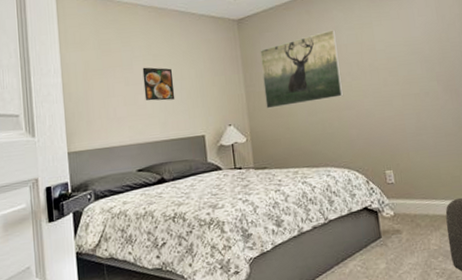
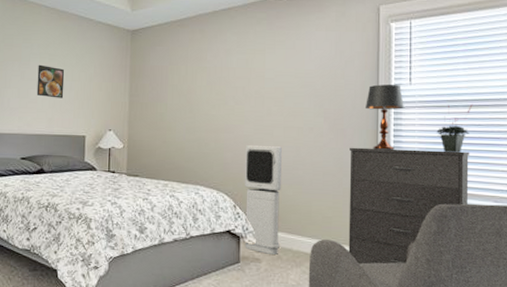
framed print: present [260,29,344,109] -> none [147,52,227,121]
air purifier: none [369,115,417,224] -> present [243,145,282,254]

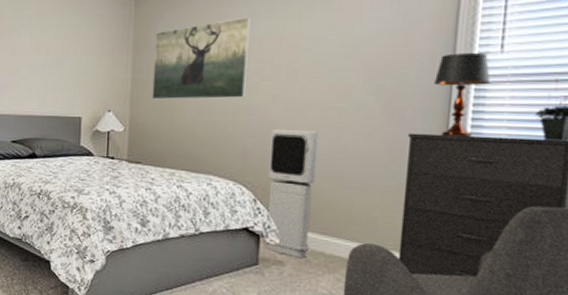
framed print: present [36,64,65,98] -> none [28,37,59,75]
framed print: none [147,52,227,121] -> present [152,17,252,100]

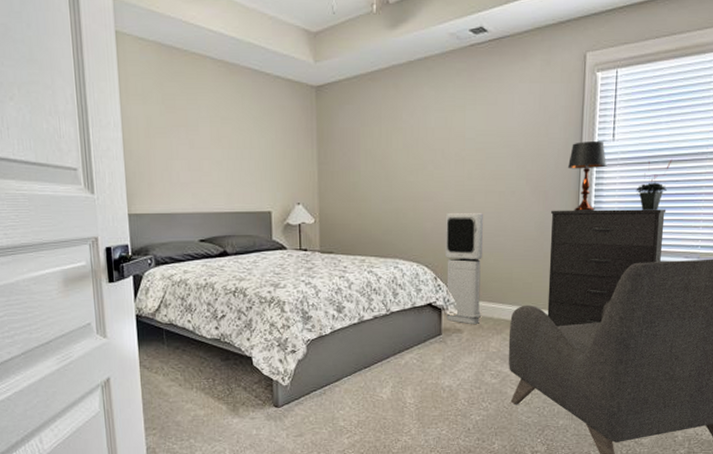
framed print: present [152,17,252,100] -> none [338,109,424,191]

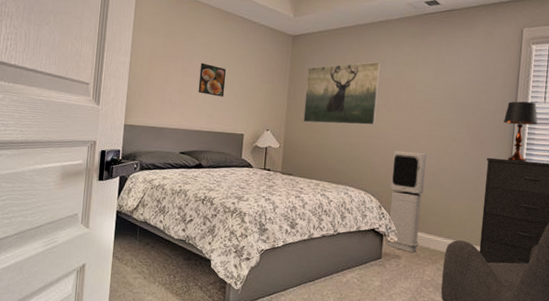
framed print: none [209,130,243,170] -> present [198,63,226,97]
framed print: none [338,109,424,191] -> present [303,61,381,125]

